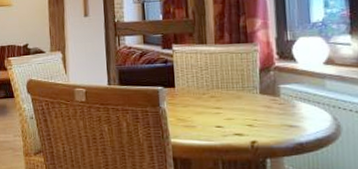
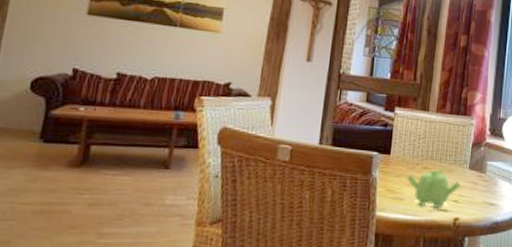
teapot: none [195,96,254,133] -> present [407,169,461,208]

